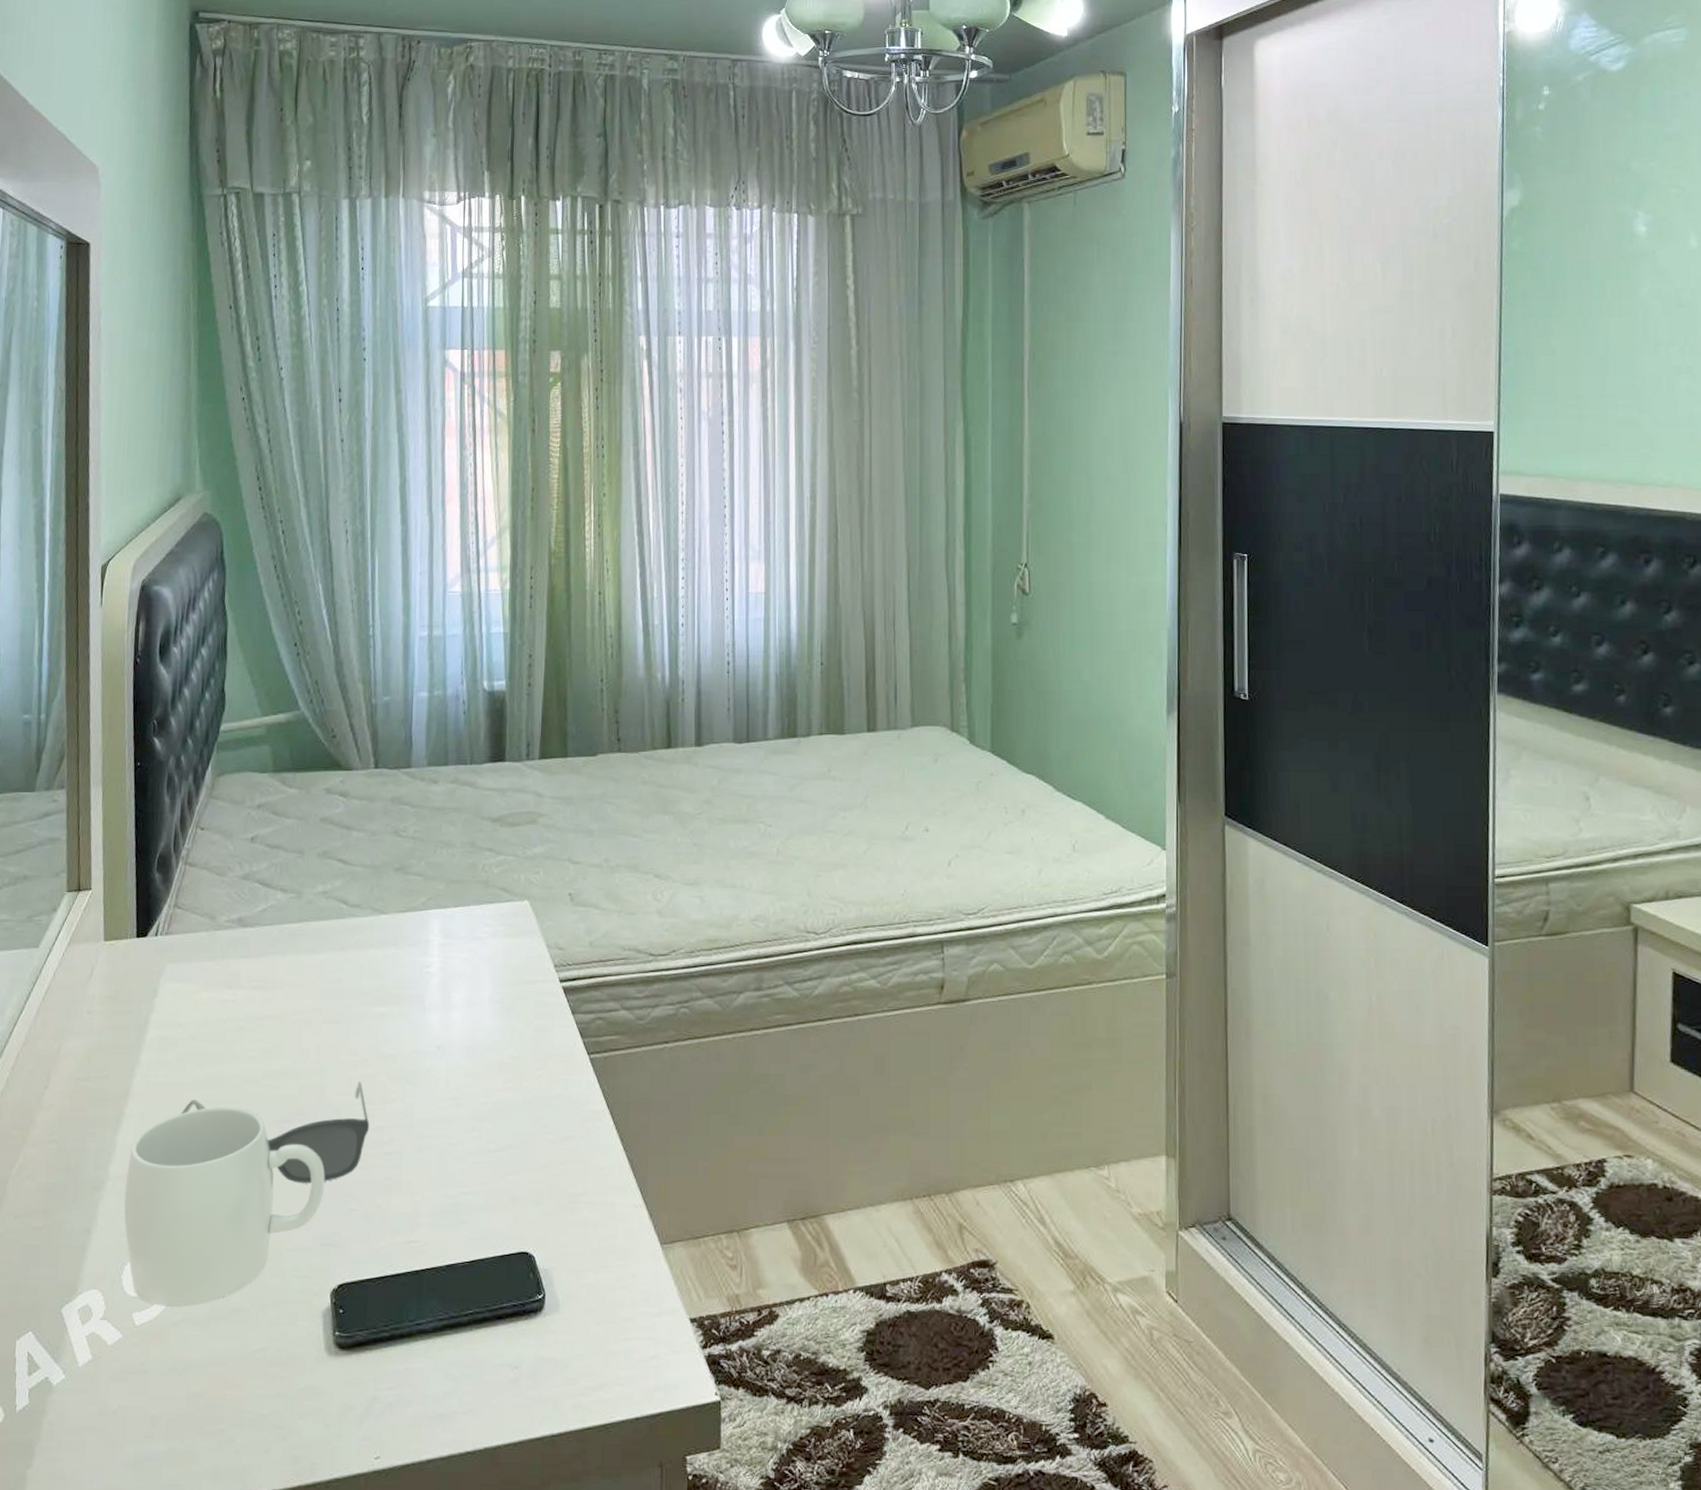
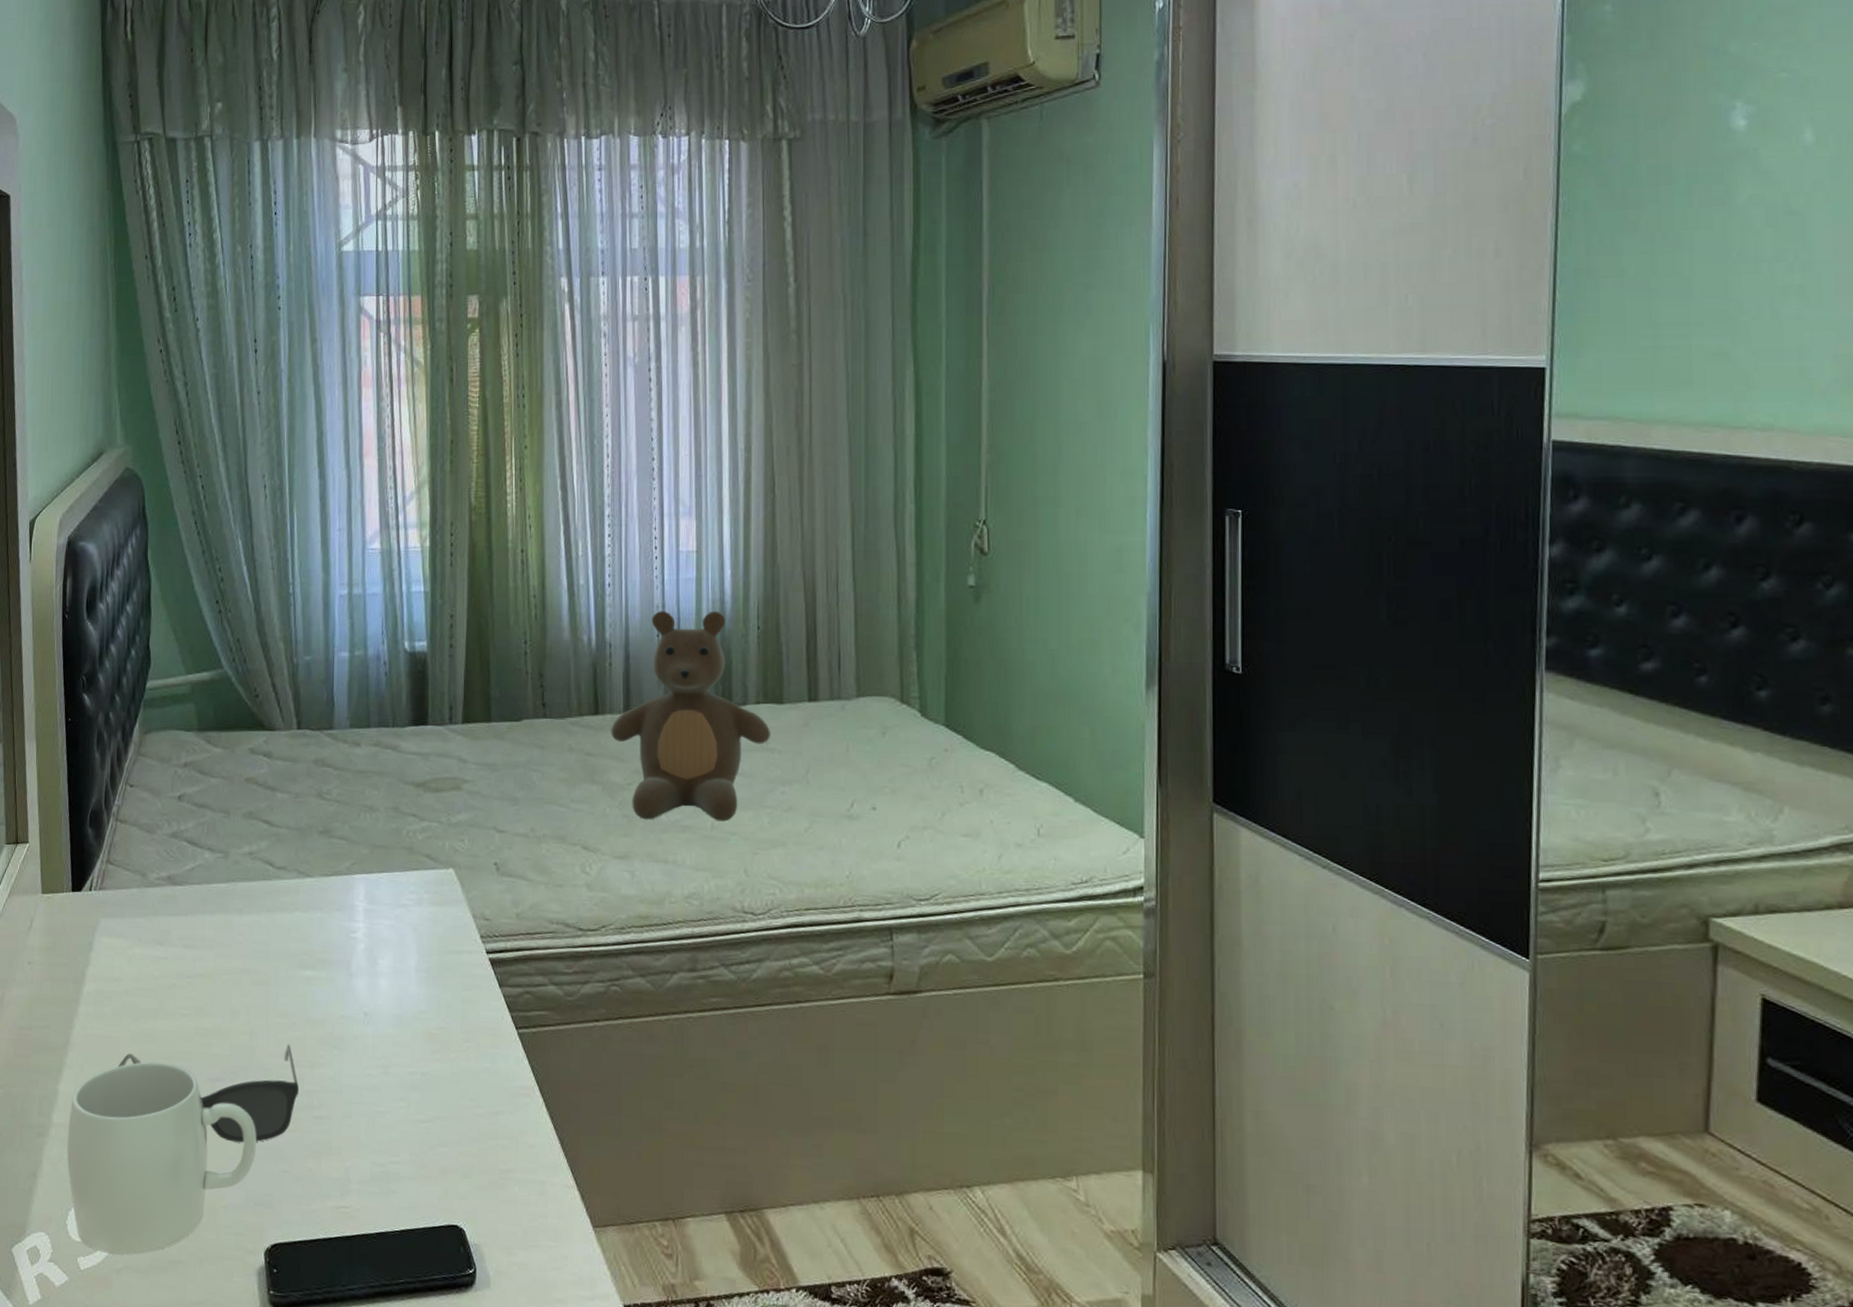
teddy bear: none [683,648,833,847] -> present [611,610,771,822]

